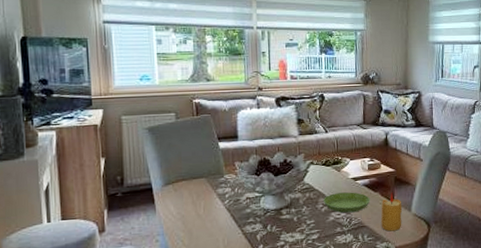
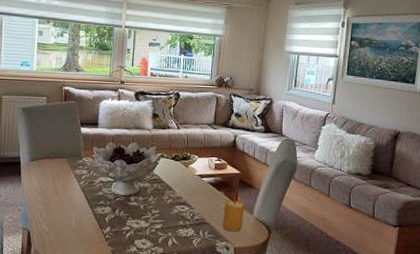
saucer: present [323,192,370,213] -> none [170,187,214,209]

